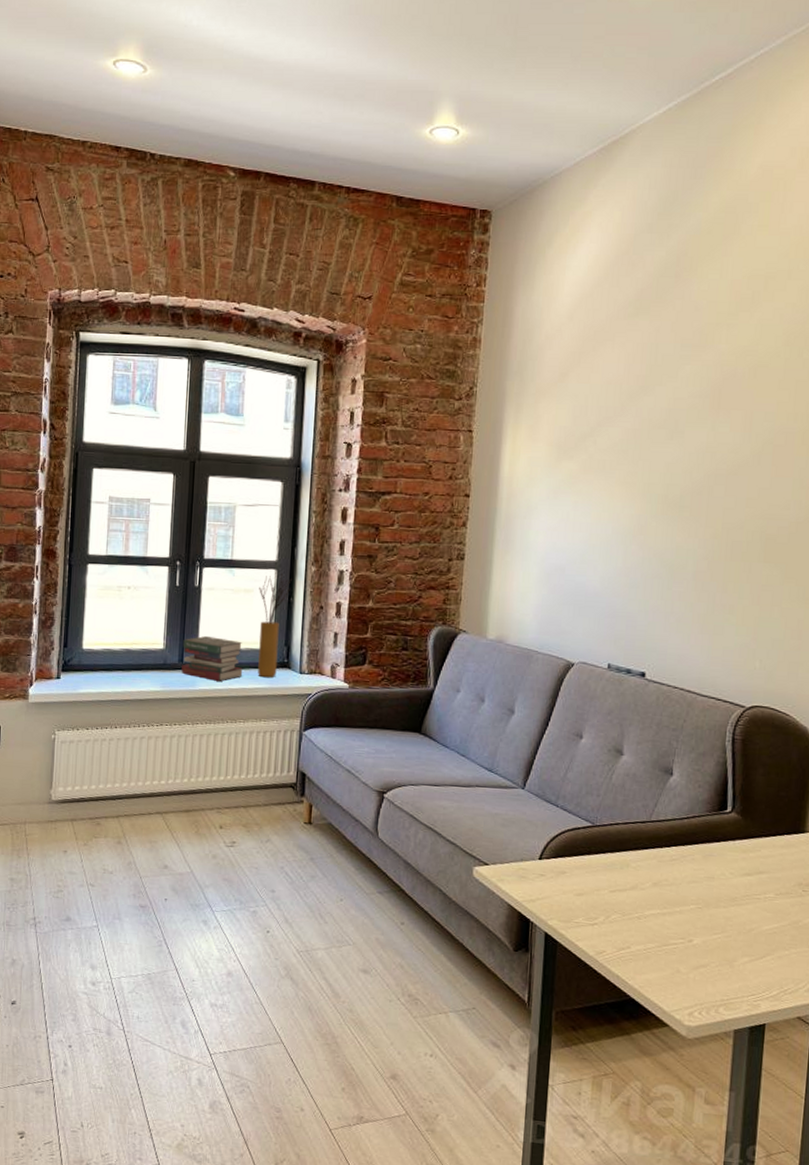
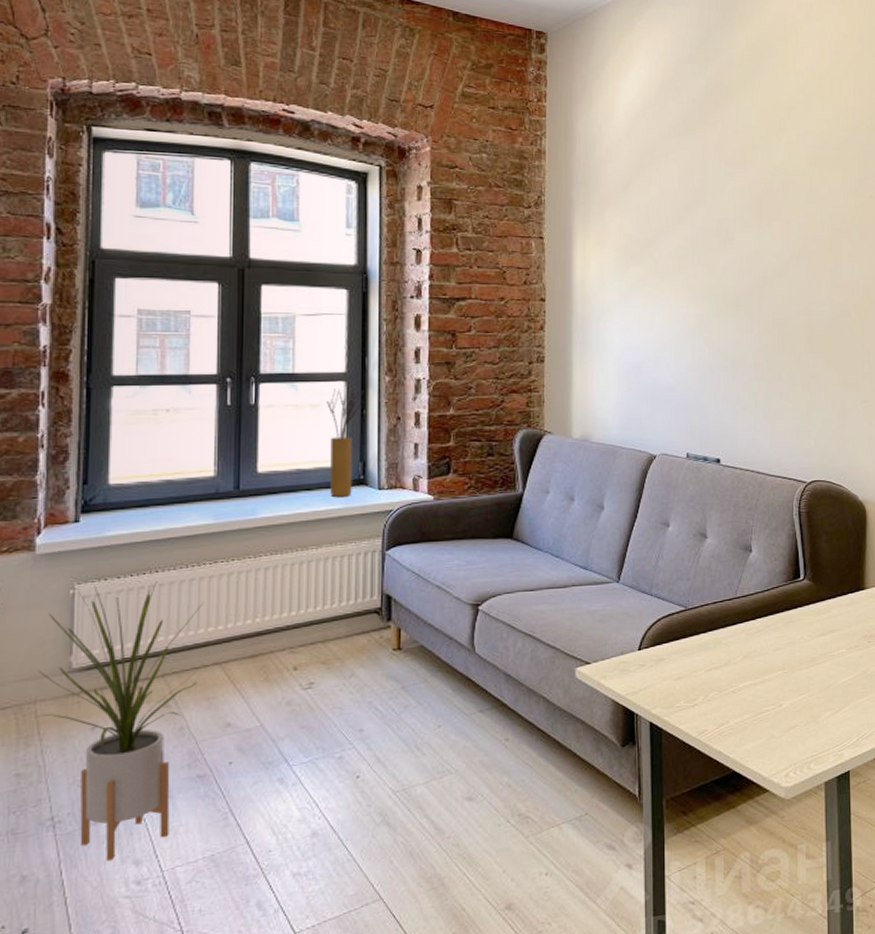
house plant: none [28,733,151,961] -> present [38,581,204,861]
books: present [181,636,243,681] -> none [238,458,313,506]

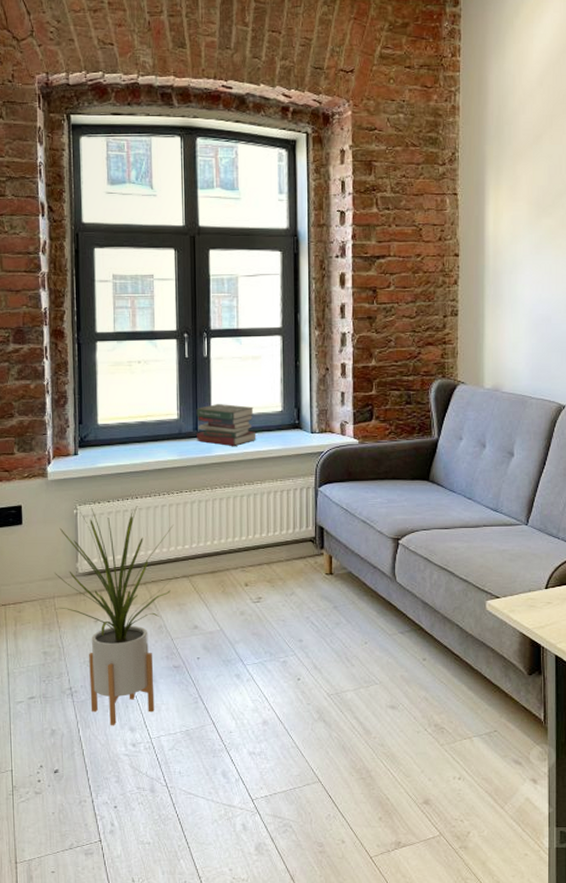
books: none [238,458,313,506] -> present [196,404,257,446]
vase: present [327,386,364,497] -> none [266,340,297,439]

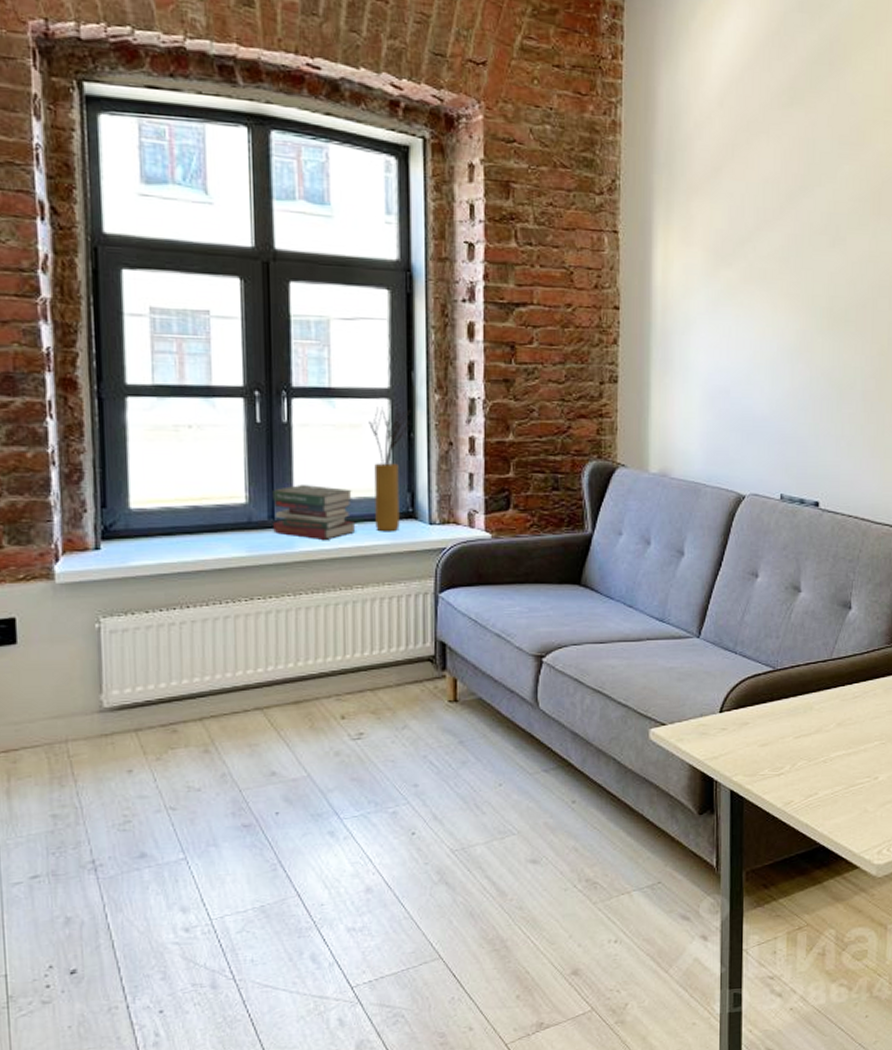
house plant: present [55,506,175,725] -> none [67,617,244,906]
vase: none [266,340,297,439] -> present [369,404,411,531]

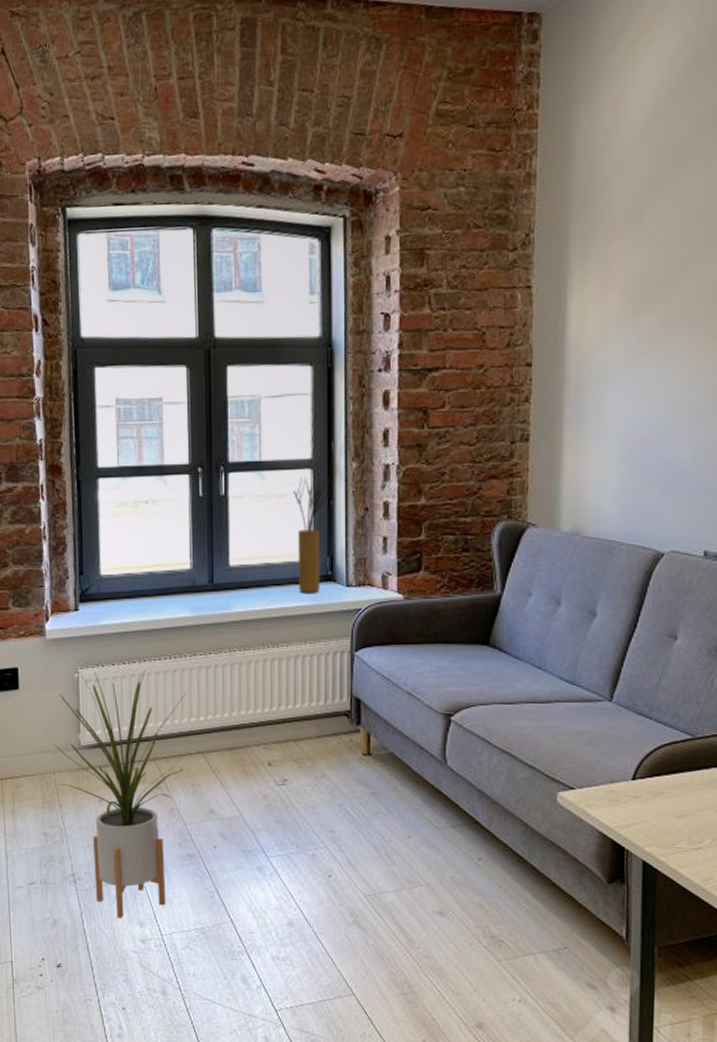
house plant: none [67,617,244,906] -> present [55,670,188,918]
books: present [272,485,356,540] -> none [212,551,282,601]

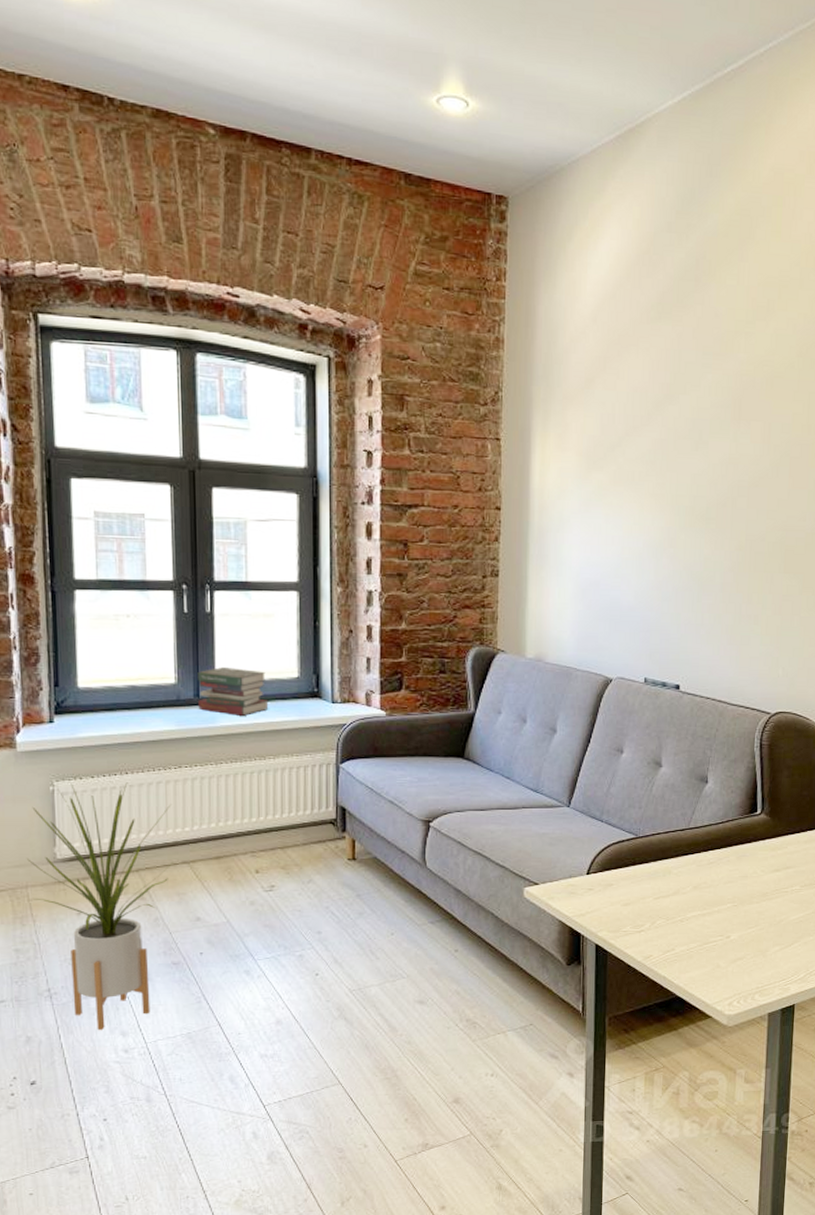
books: none [212,551,282,601] -> present [197,667,269,716]
vase: present [293,474,331,593] -> none [280,596,316,708]

